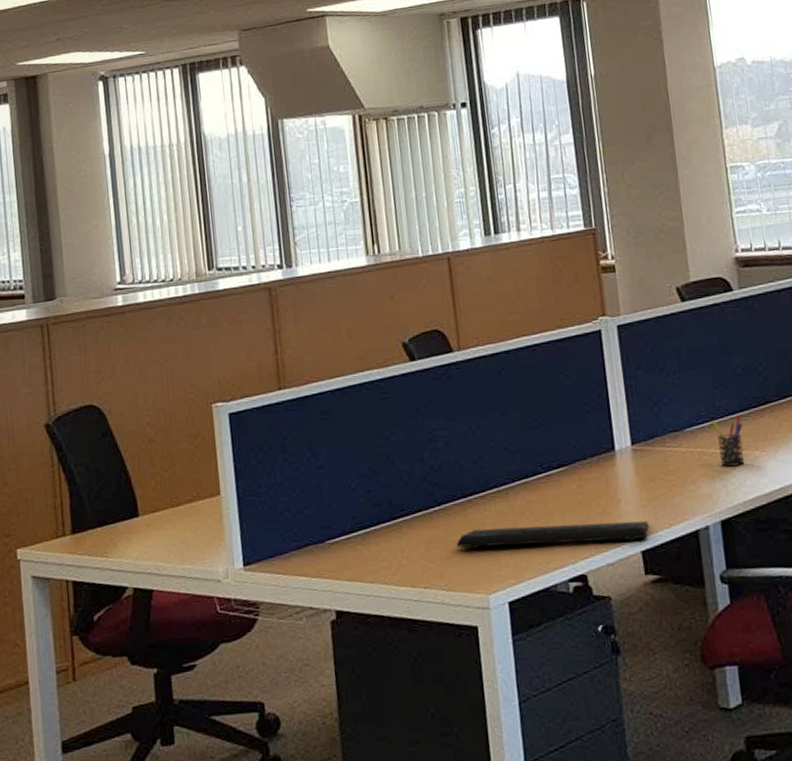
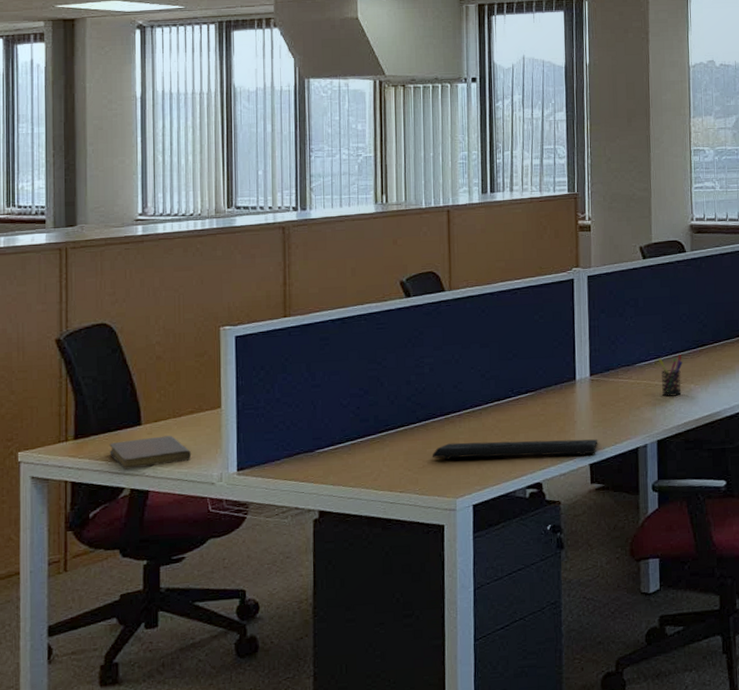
notebook: none [108,527,194,567] -> present [109,435,192,470]

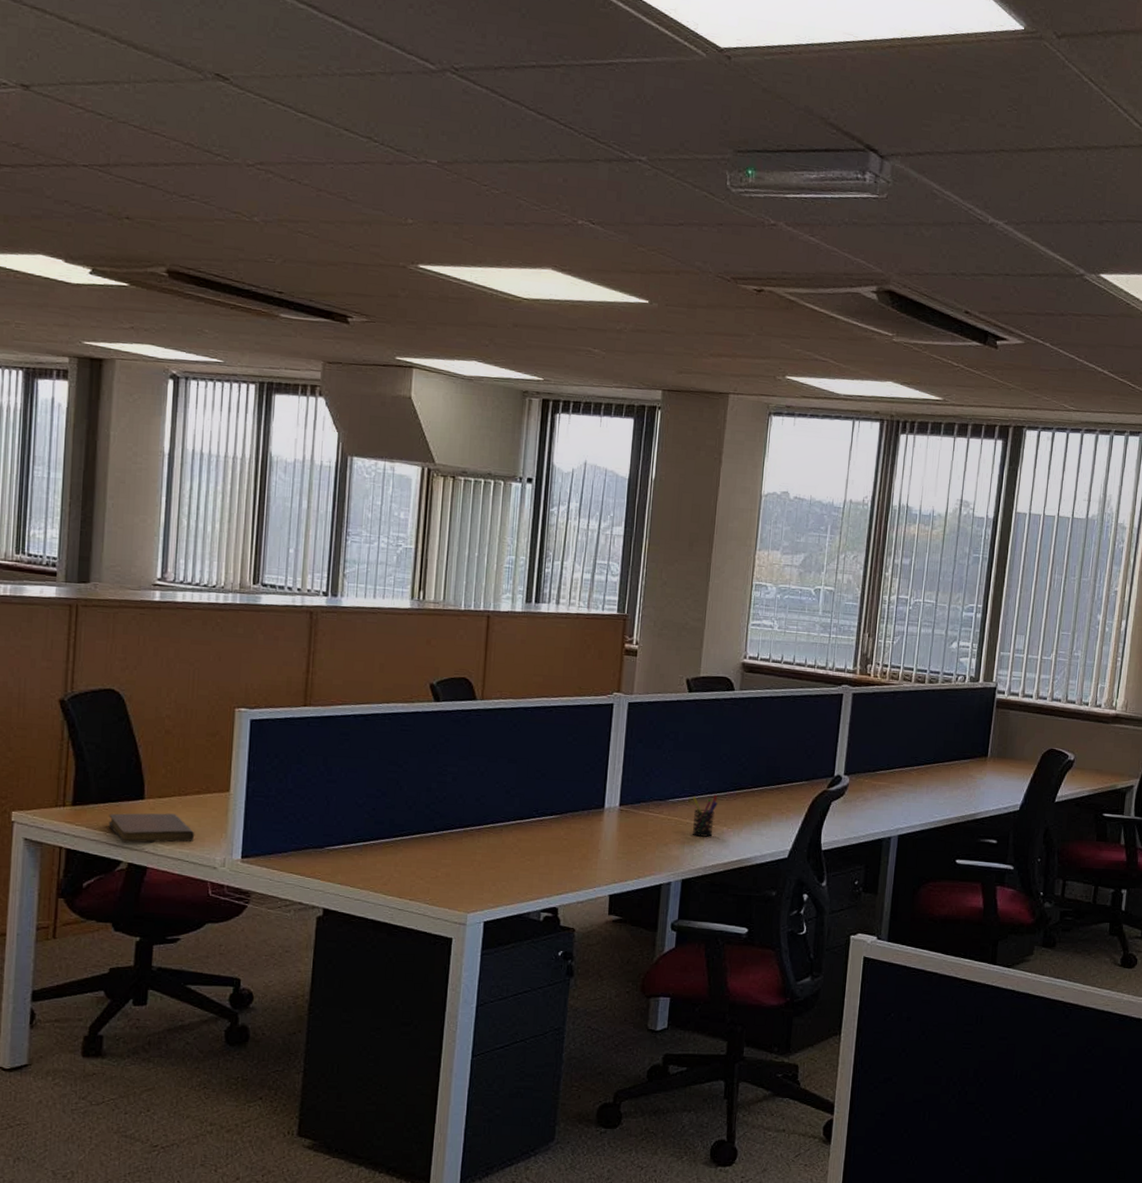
keyboard: present [432,439,598,460] -> none [446,856,621,886]

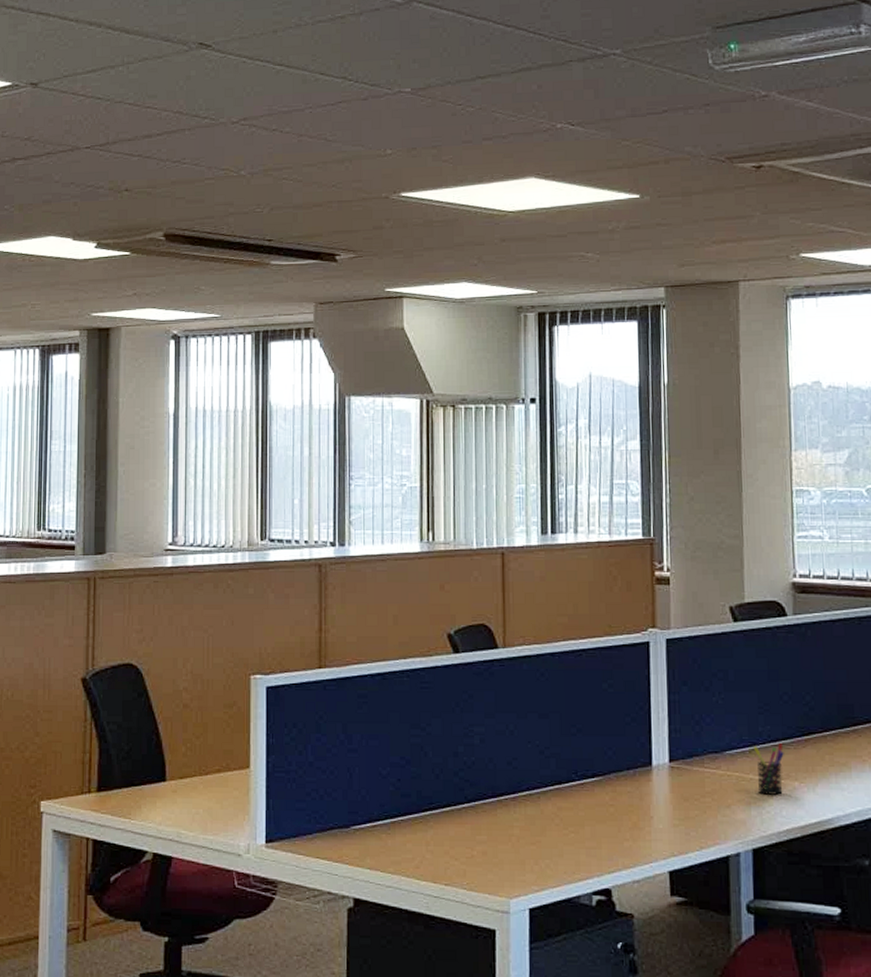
notebook: present [108,813,195,843] -> none [132,795,218,831]

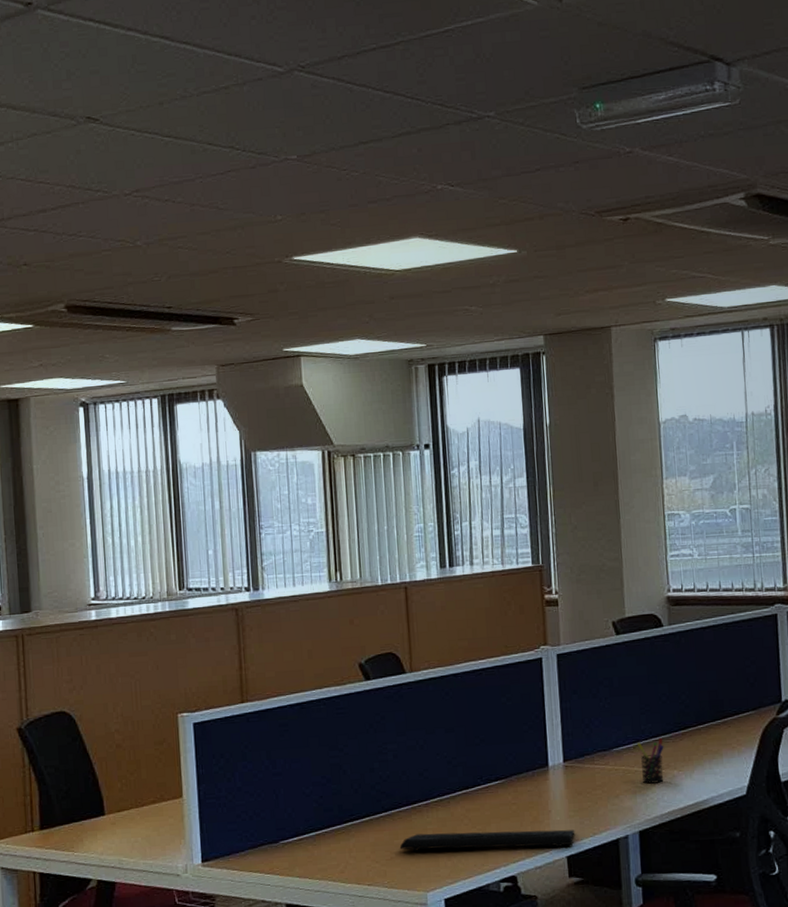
keyboard: none [482,831,680,861] -> present [399,830,575,851]

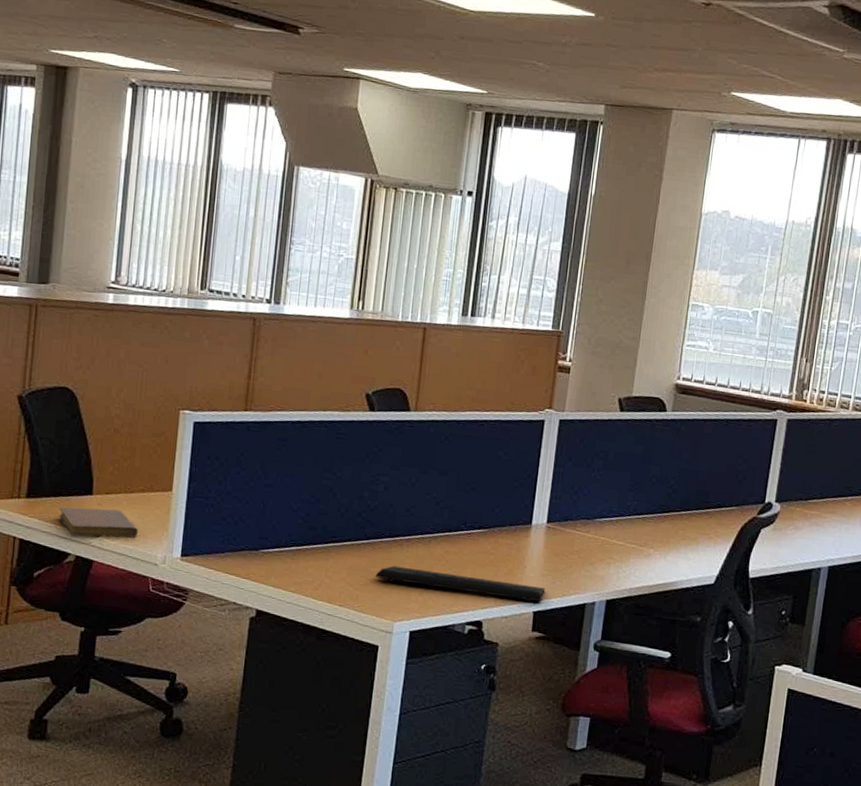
notebook: none [74,826,156,861] -> present [59,507,139,538]
pen holder: present [636,738,664,784] -> none [618,517,645,559]

